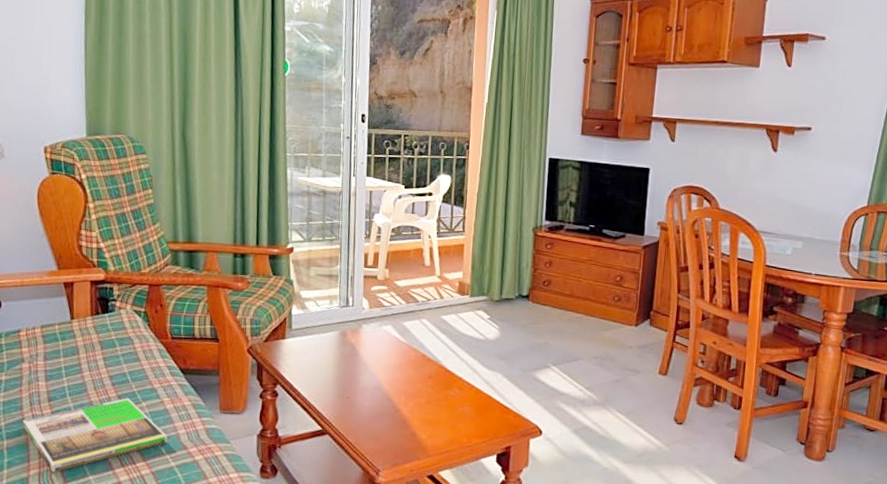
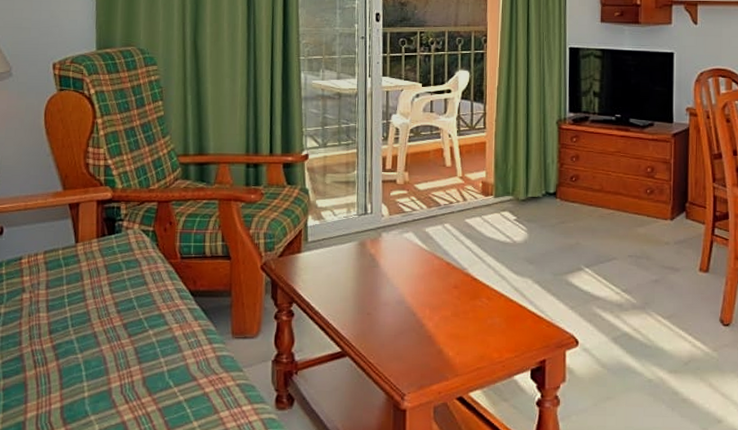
magazine: present [22,398,168,472] -> none [20,326,176,414]

